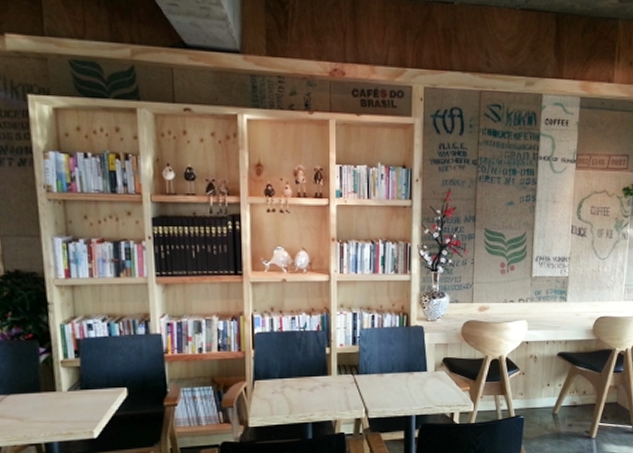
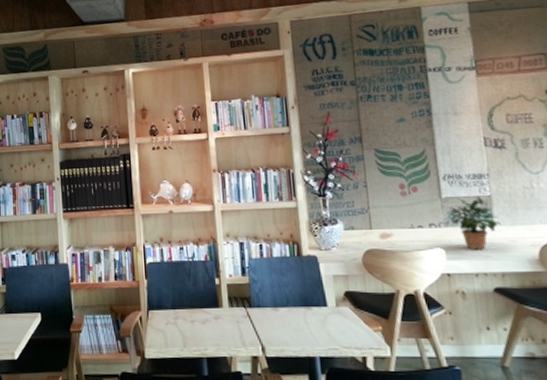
potted plant: none [531,276,573,322] -> present [444,196,503,250]

